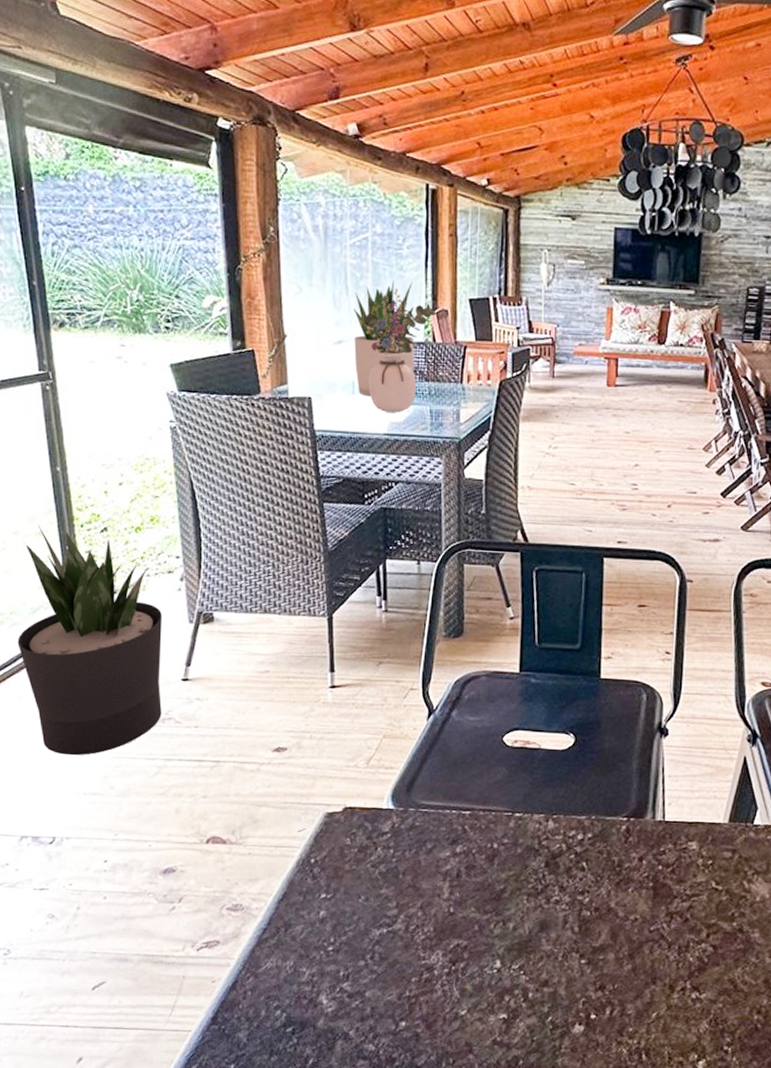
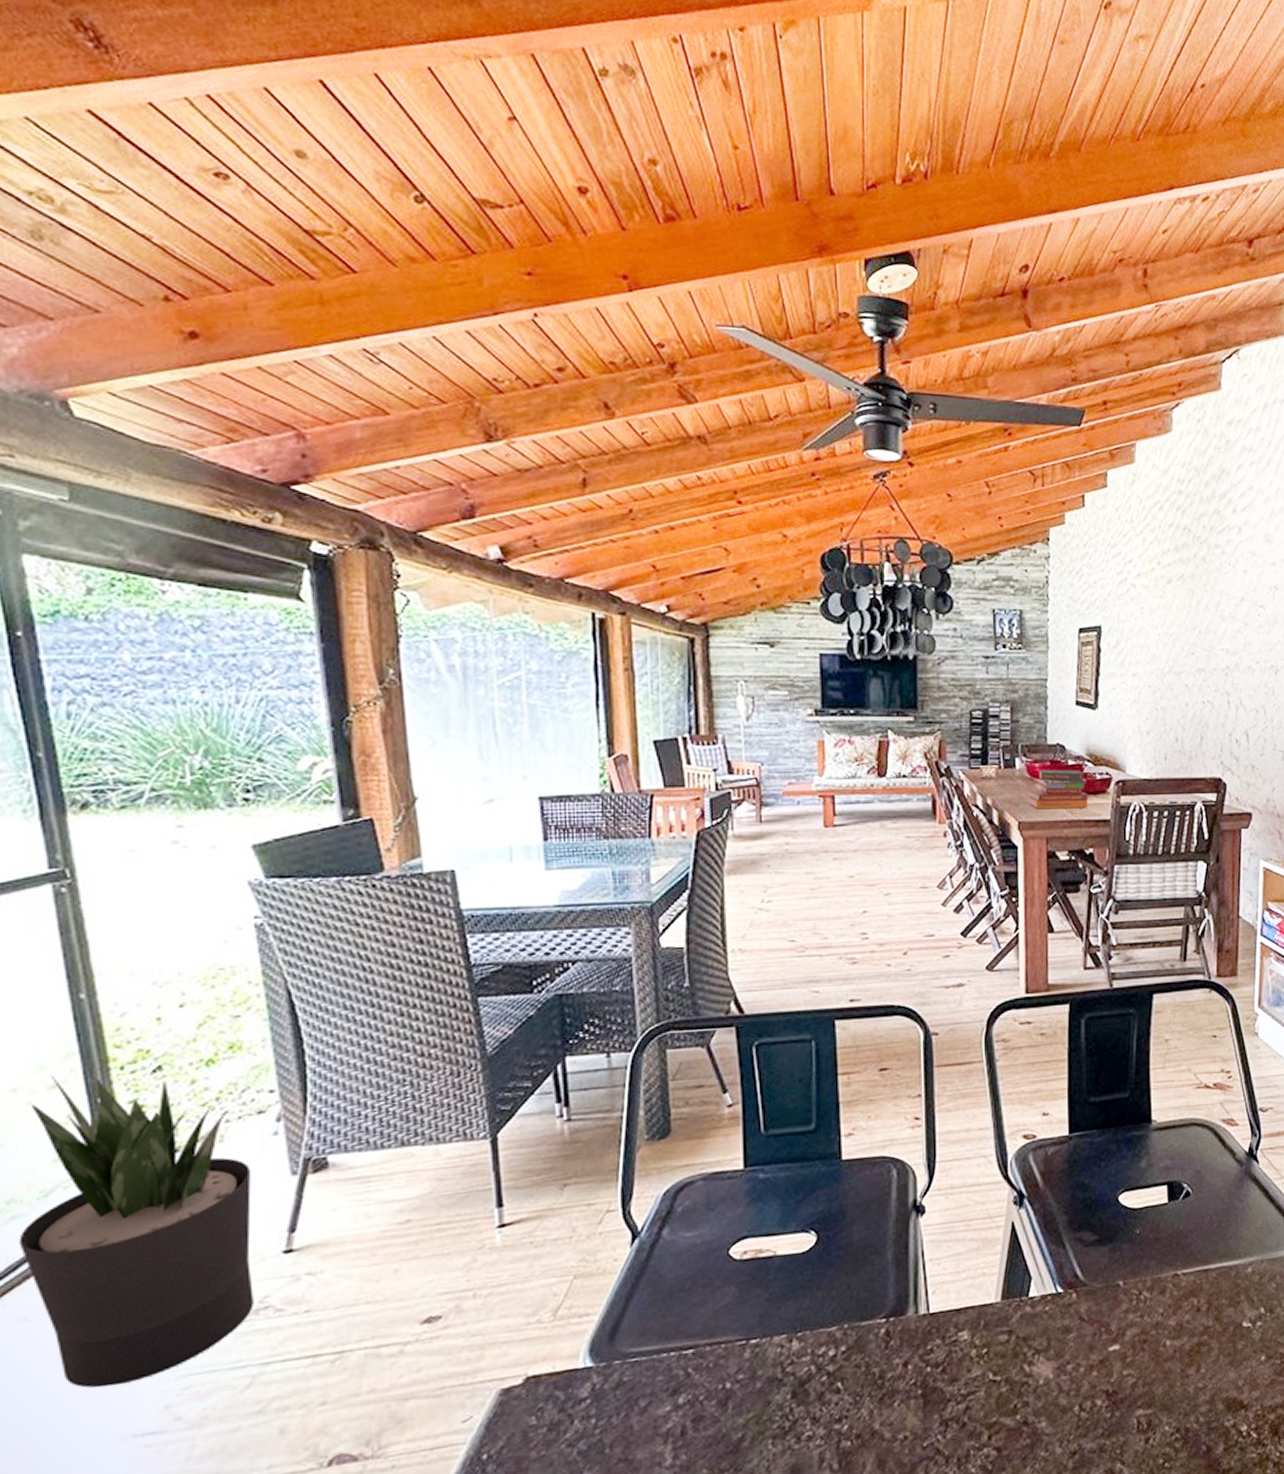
planter: present [354,281,415,397] -> none [506,725,590,863]
bouquet: present [365,288,437,413] -> none [522,733,614,879]

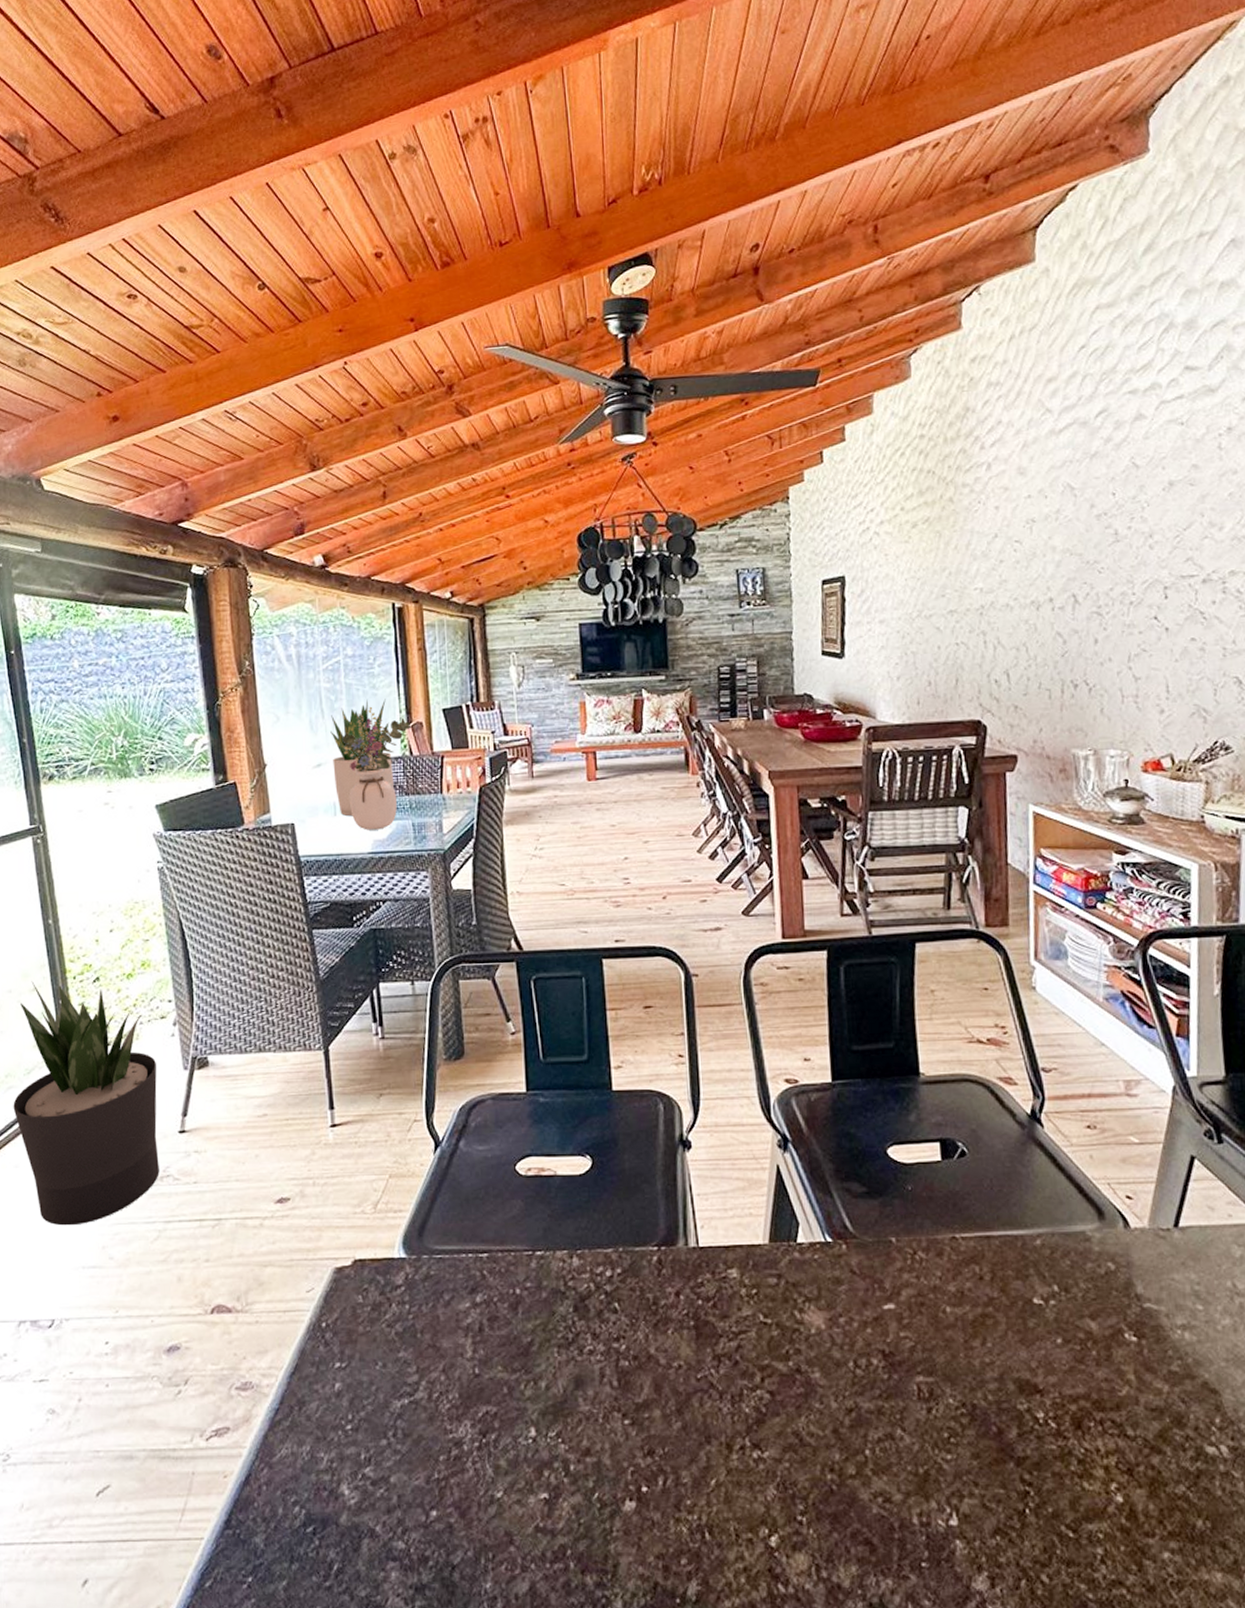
planter: none [506,725,590,863] -> present [330,699,395,817]
bouquet: none [522,733,614,879] -> present [342,706,412,830]
books: present [1027,769,1089,810] -> none [777,718,839,759]

